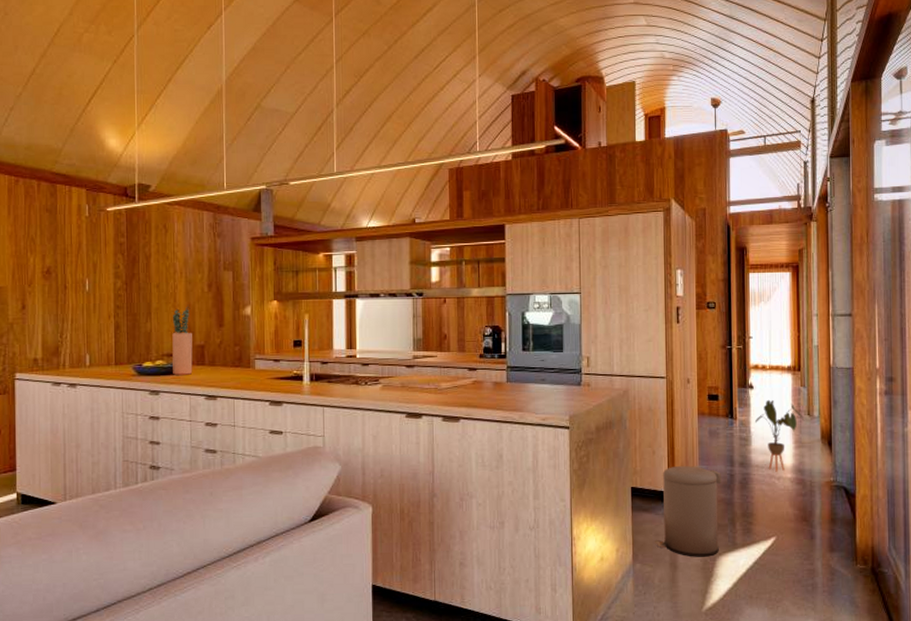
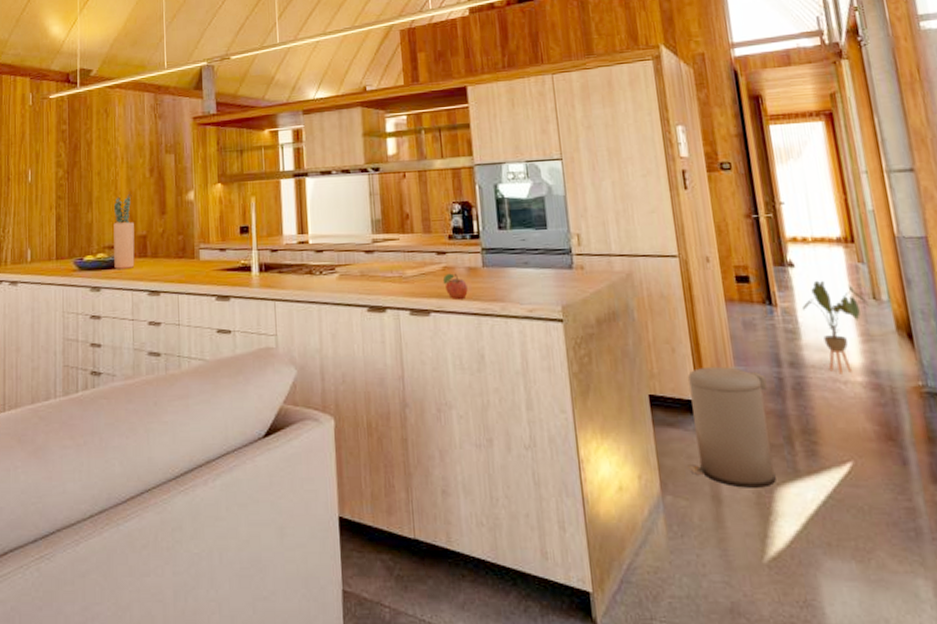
fruit: none [472,387,493,410] -> present [442,273,468,301]

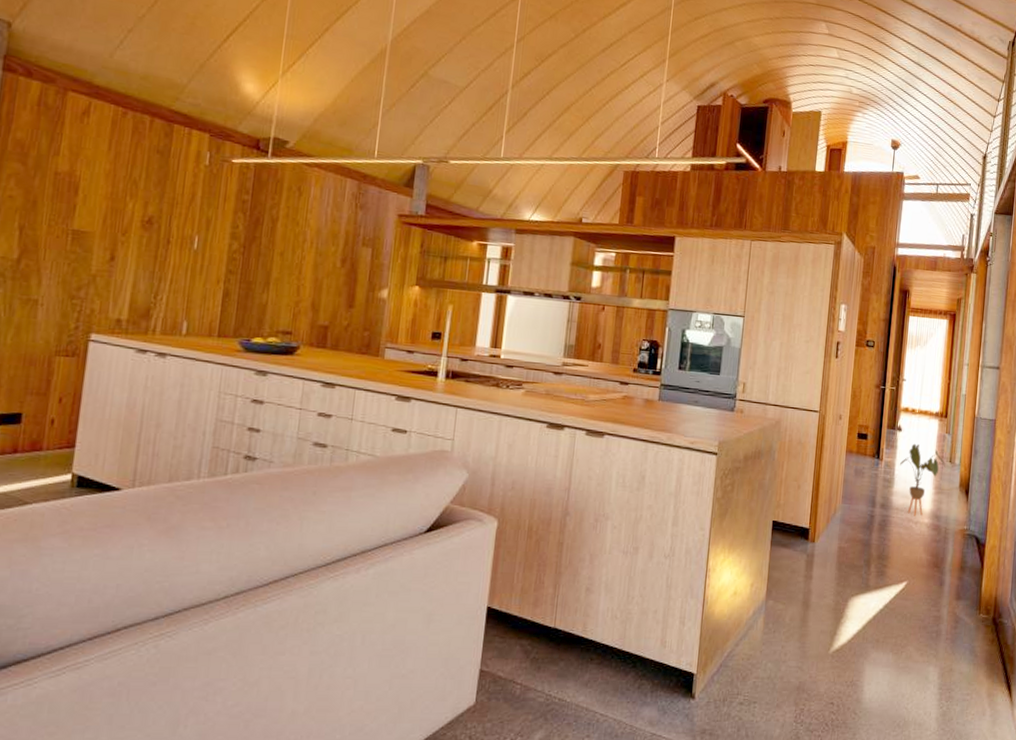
vase: present [113,191,135,269] -> none [286,278,318,357]
fruit: present [442,273,468,301] -> none [620,402,642,427]
pedal bin: present [688,366,776,488] -> none [790,502,862,598]

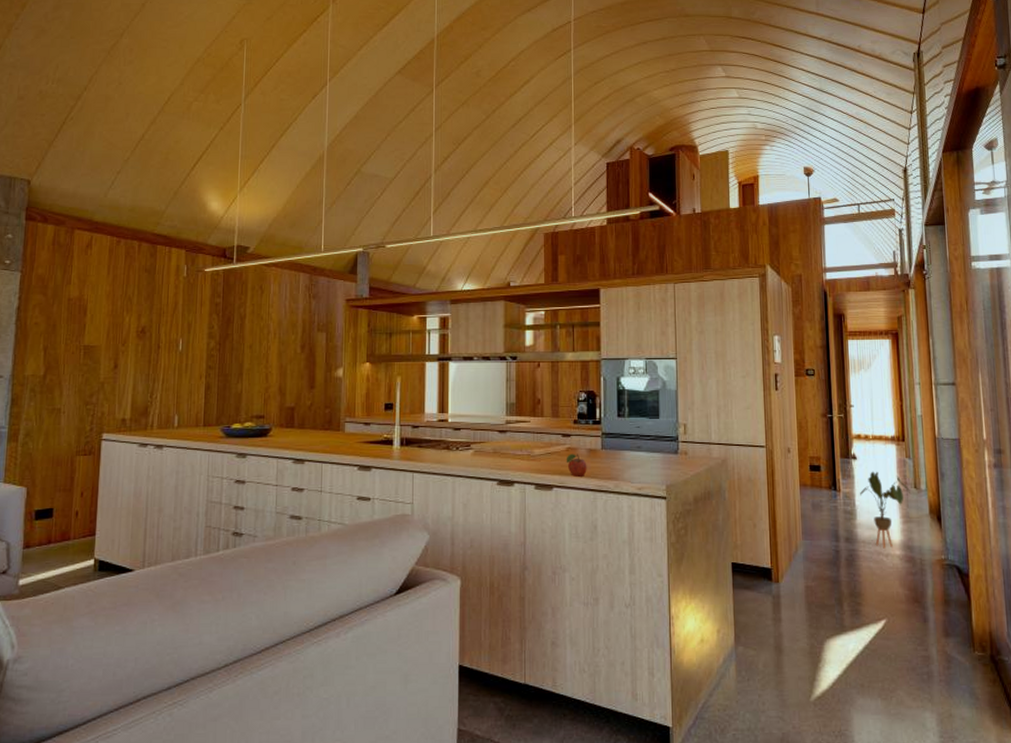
fruit: none [620,402,642,427] -> present [566,454,587,478]

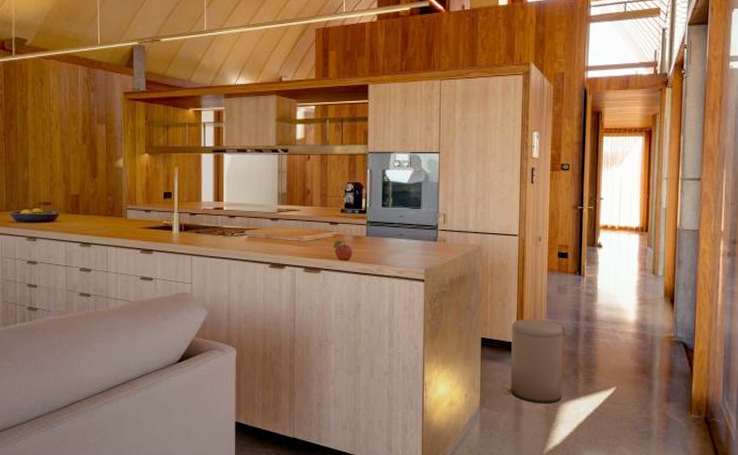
pedal bin: none [758,540,826,640] -> present [501,318,567,404]
house plant: present [859,471,912,549] -> none [601,258,649,327]

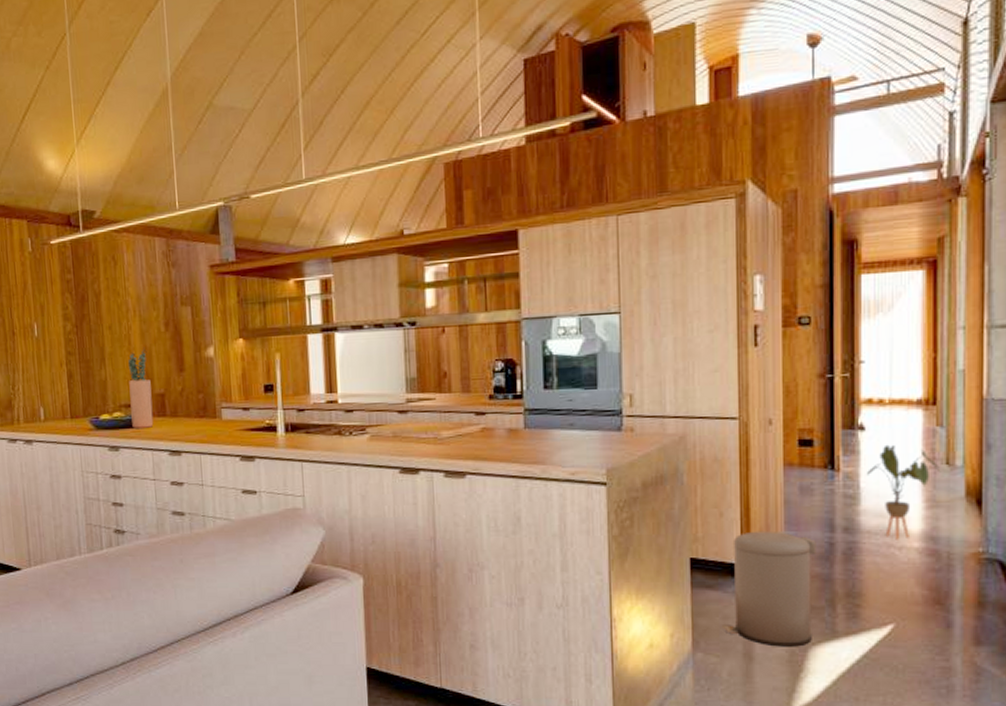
vase: none [48,155,68,223] -> present [128,347,154,428]
fruit: present [333,240,352,262] -> none [480,435,507,463]
house plant: none [601,258,649,327] -> present [866,444,941,540]

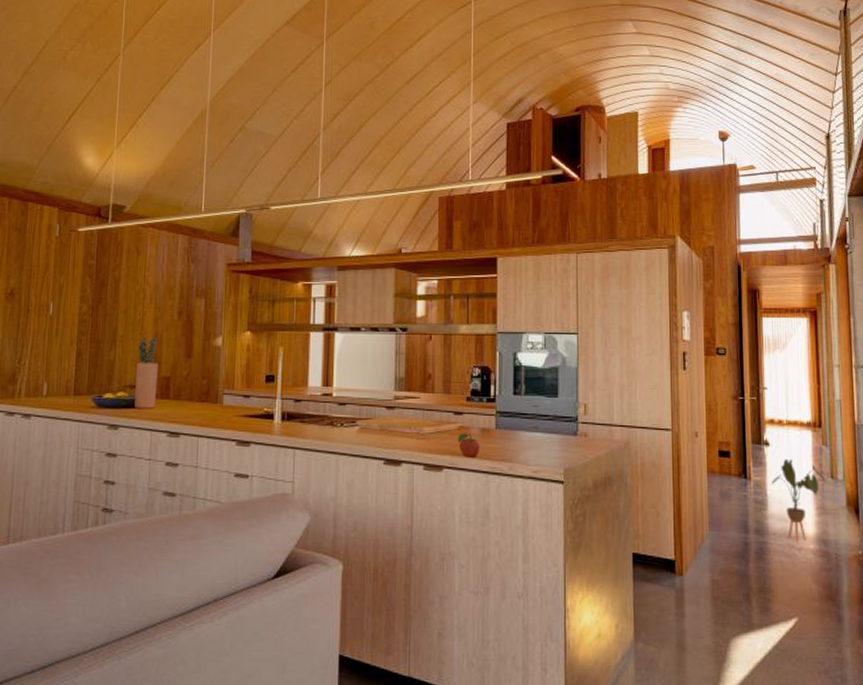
fruit: none [480,435,507,463] -> present [457,433,480,459]
pedal bin: present [722,530,816,647] -> none [659,530,734,638]

